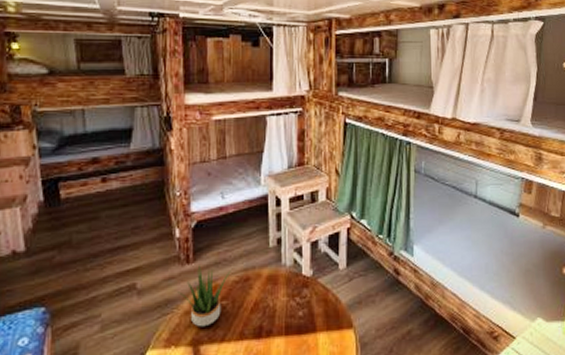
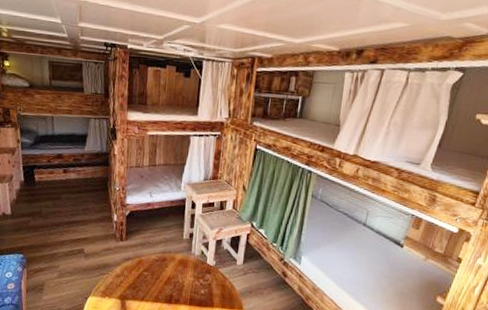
potted plant: present [177,265,231,327] -> none [113,243,153,288]

